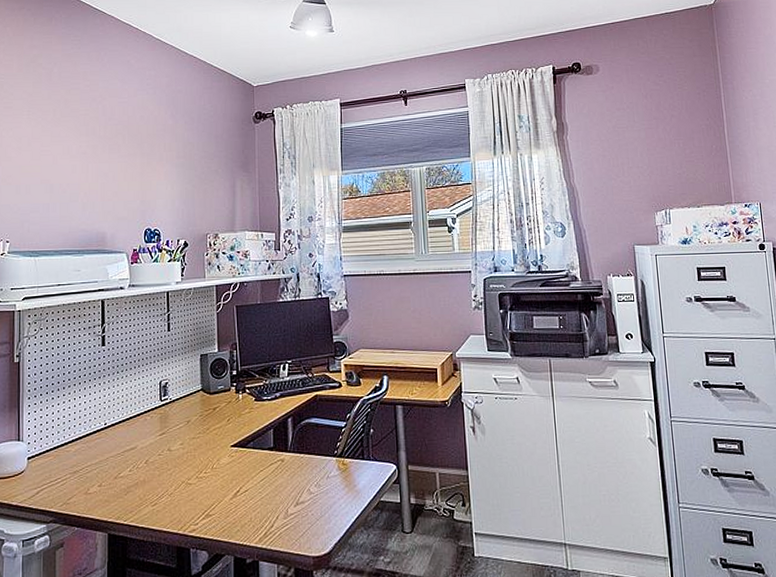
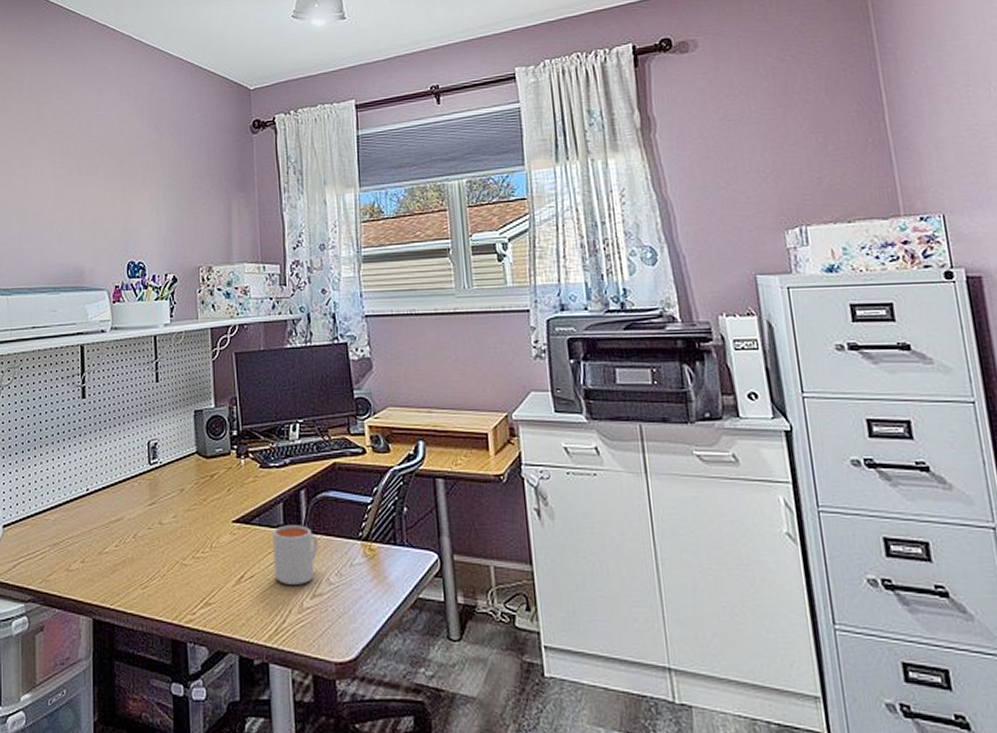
mug: none [264,447,302,496] -> present [272,525,319,585]

